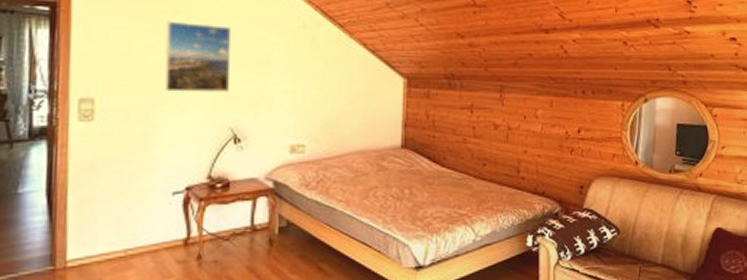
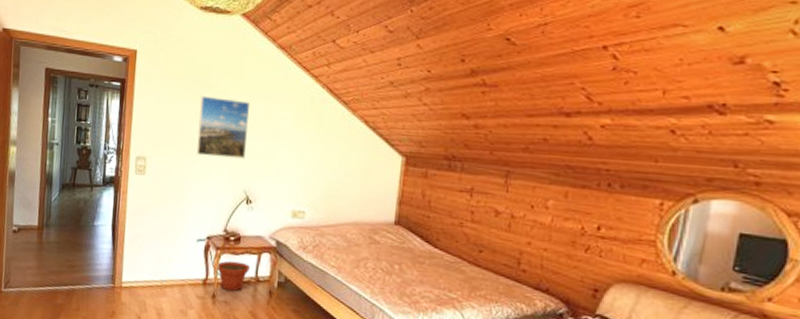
plant pot: none [199,211,243,248] -> present [216,260,250,292]

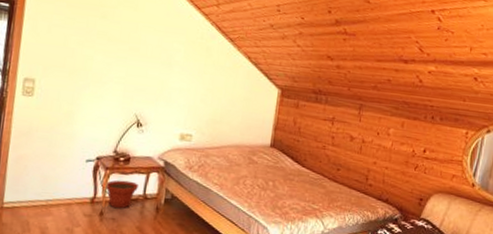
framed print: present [196,95,251,159] -> none [88,23,144,85]

